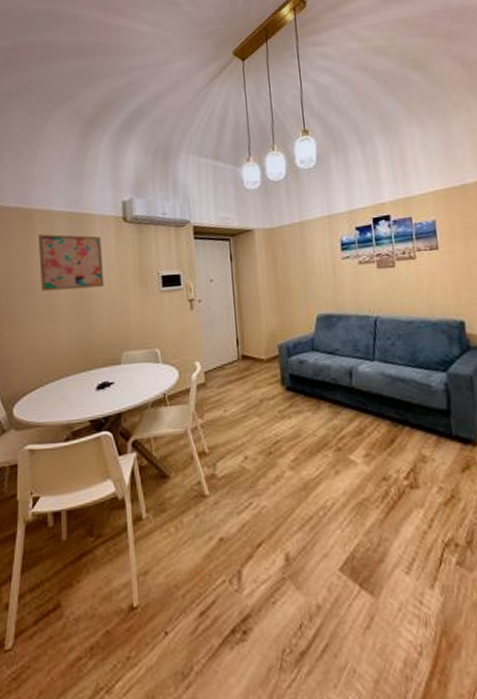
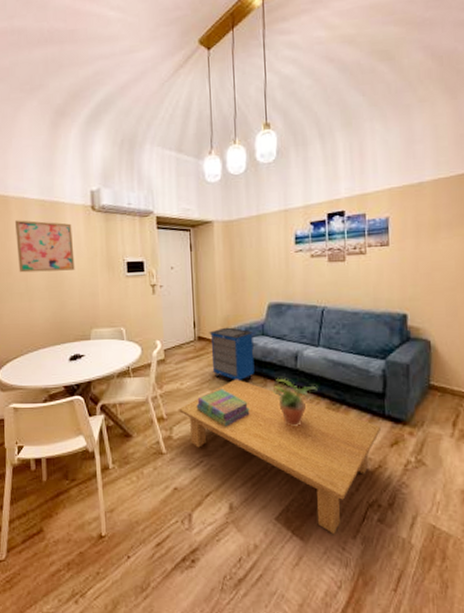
coffee table: none [223,402,450,586] -> present [179,379,382,535]
stack of books: none [242,414,304,459] -> present [196,389,250,427]
cabinet: none [254,343,306,405] -> present [209,327,255,381]
potted plant: none [327,398,377,455] -> present [272,378,317,427]

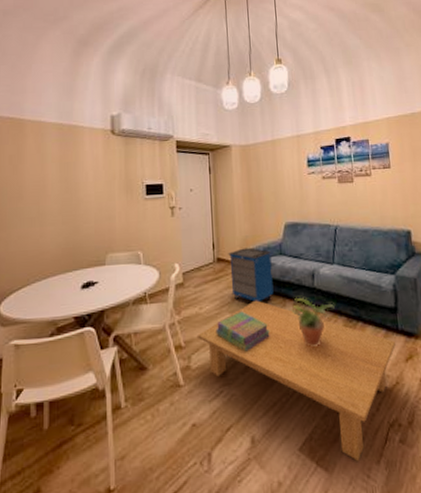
wall art: present [14,220,75,273] -> none [29,143,92,197]

